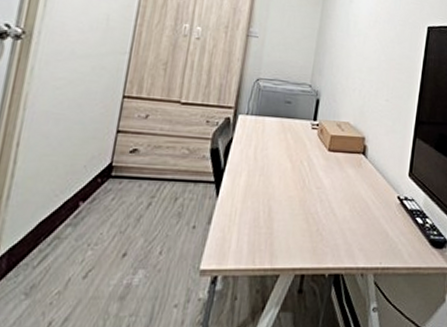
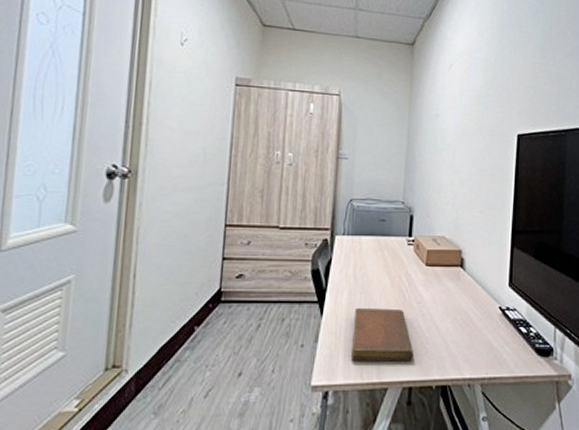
notebook: none [245,191,310,248] -> present [352,308,415,362]

